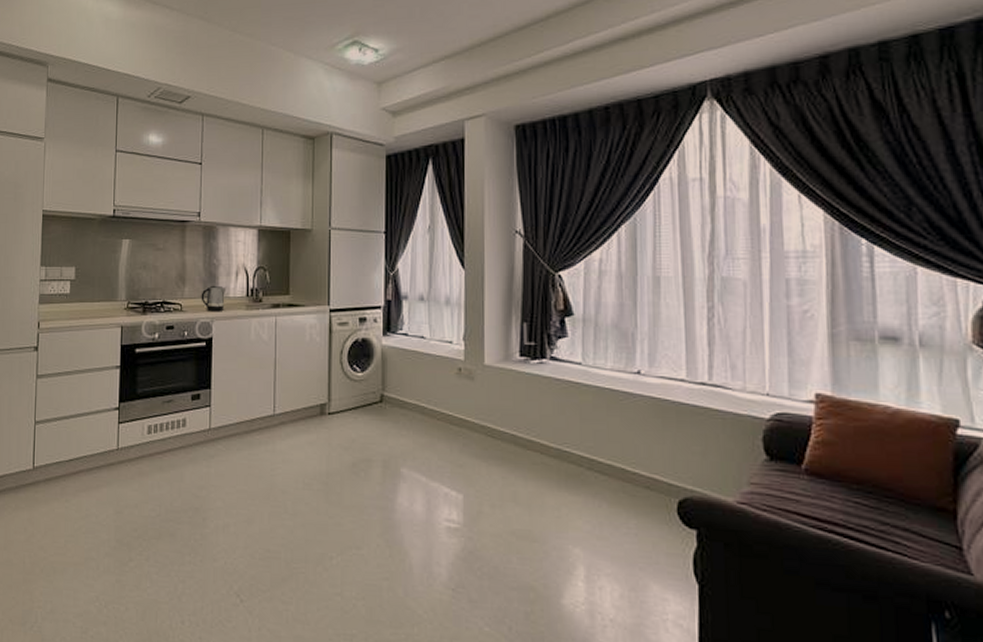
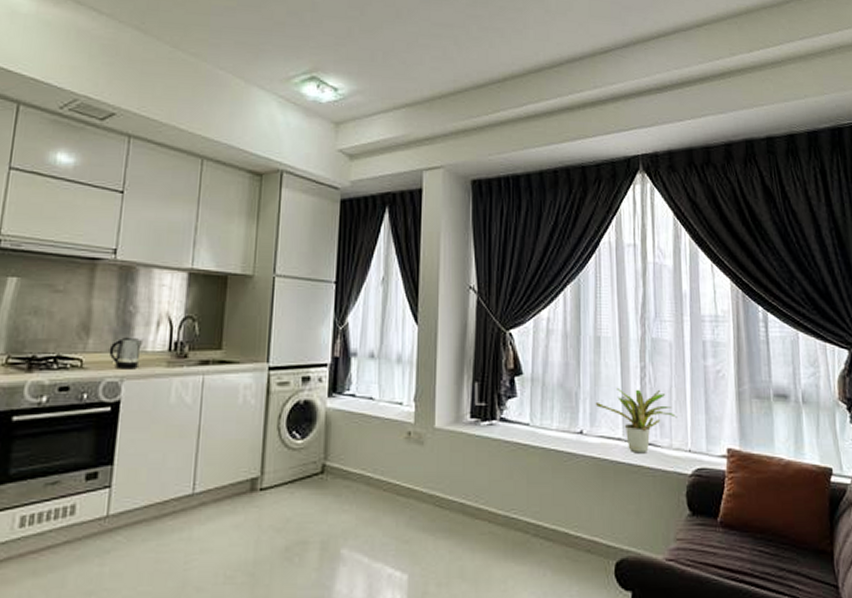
potted plant: none [654,328,752,396] -> present [595,387,677,454]

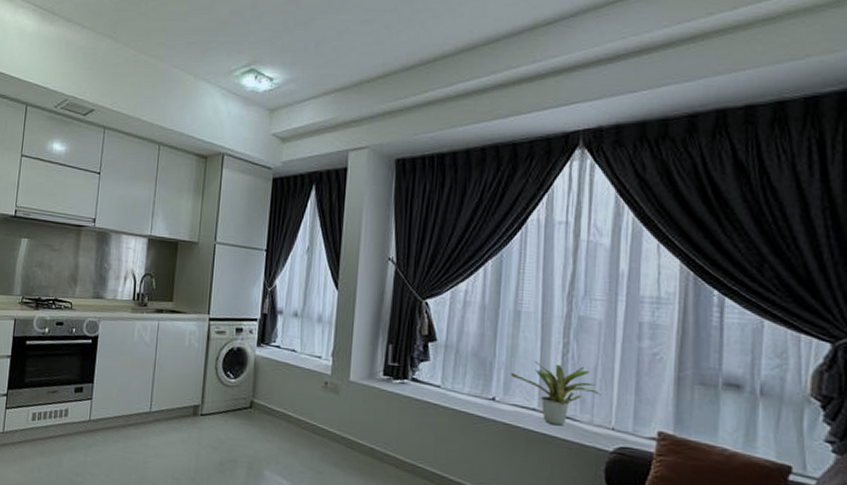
kettle: present [108,336,144,370] -> none [90,287,115,313]

